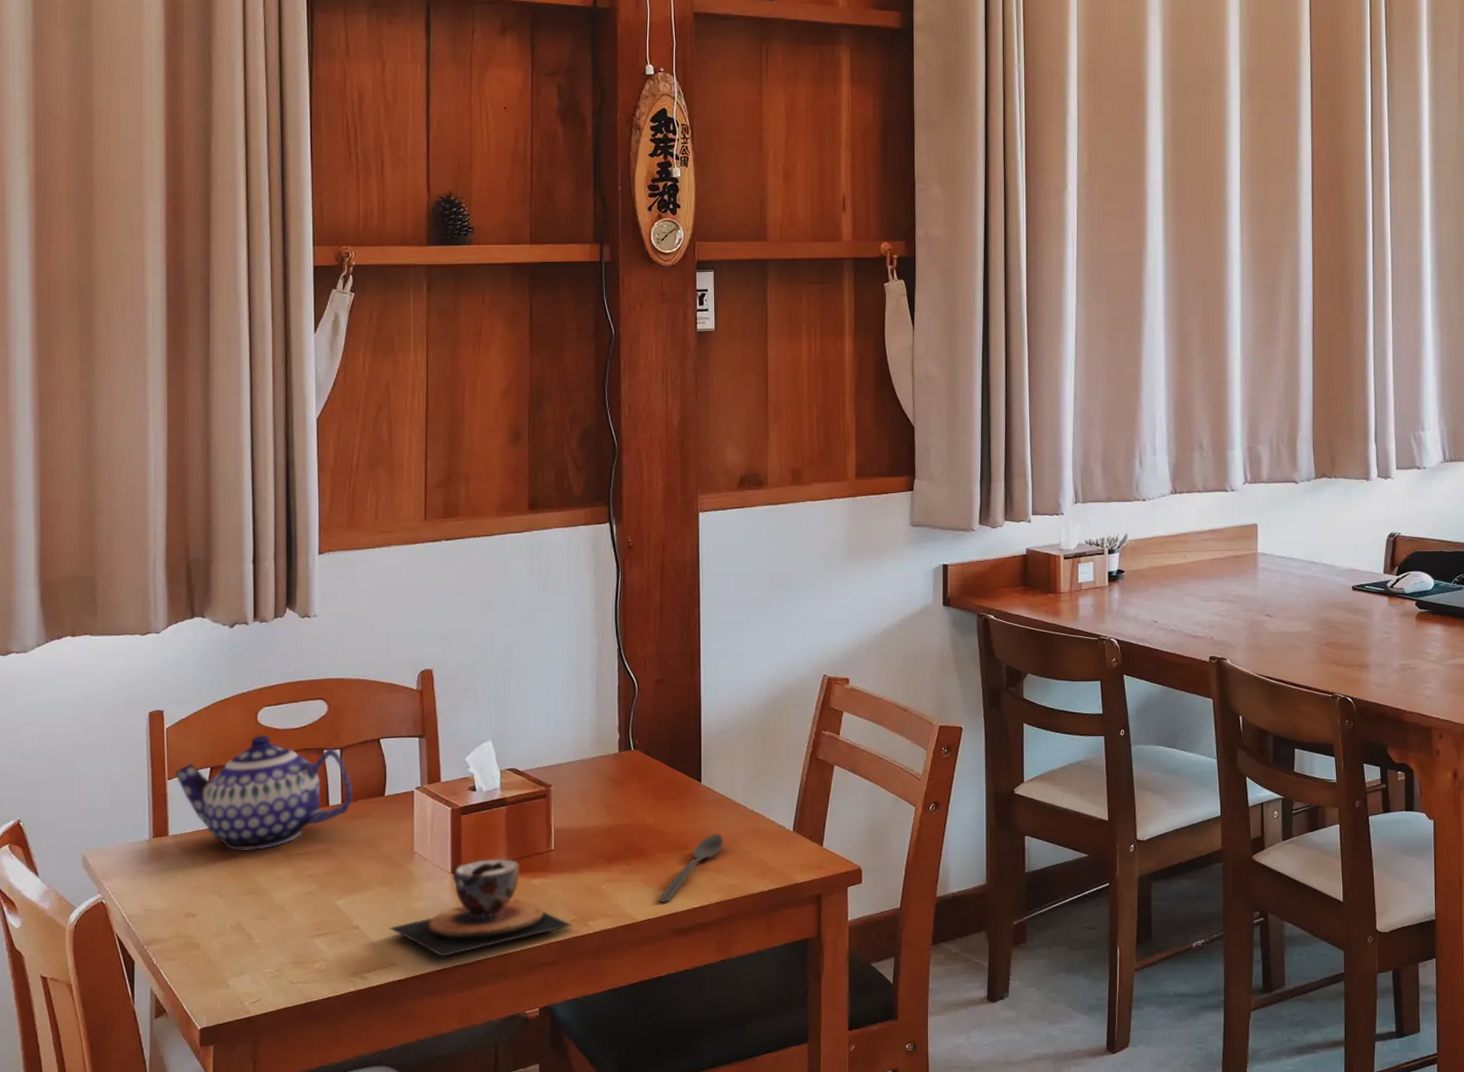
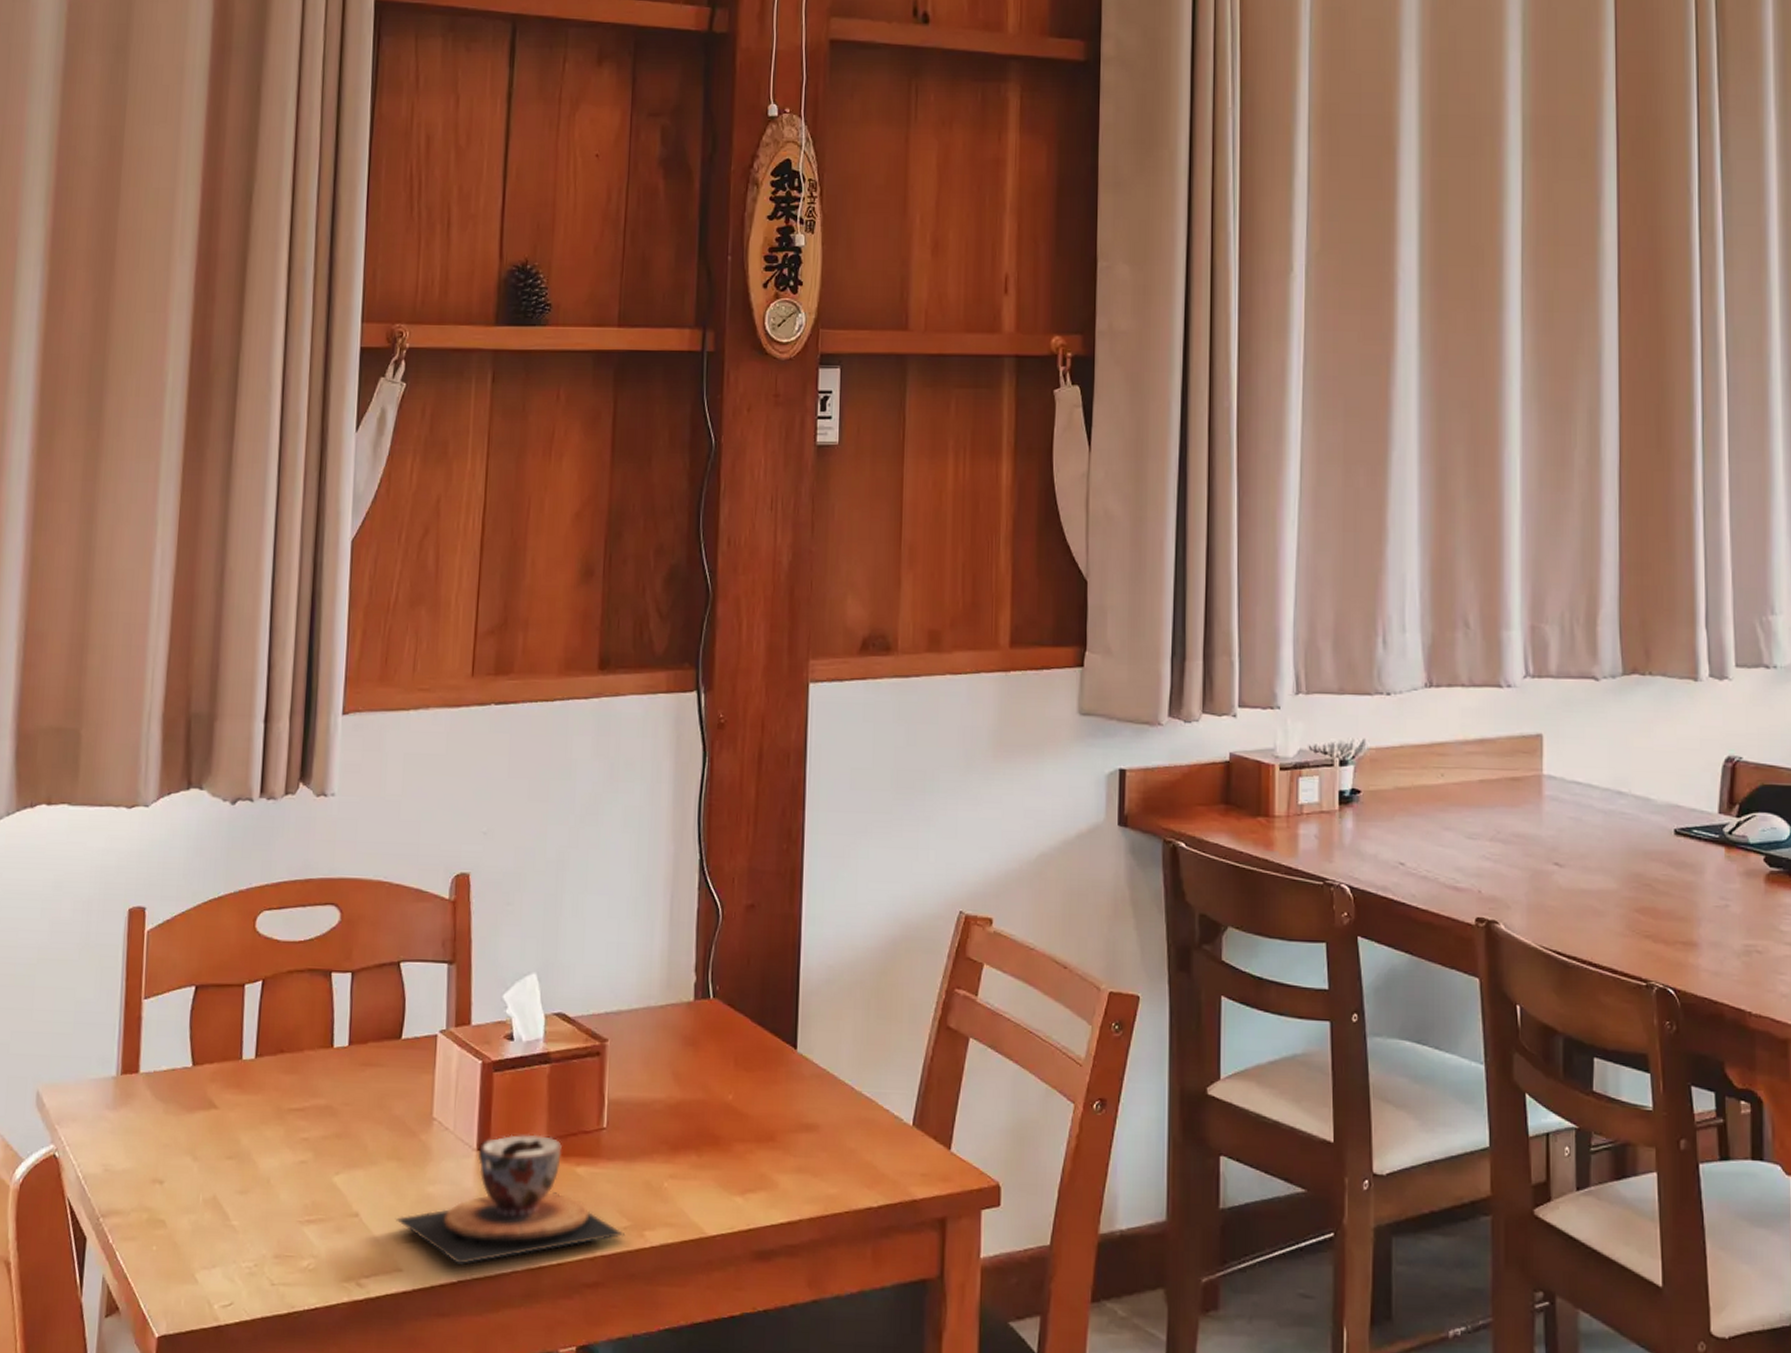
teapot: present [176,735,352,850] -> none [153,947,363,1100]
spoon: present [659,833,724,903] -> none [735,1121,822,1214]

